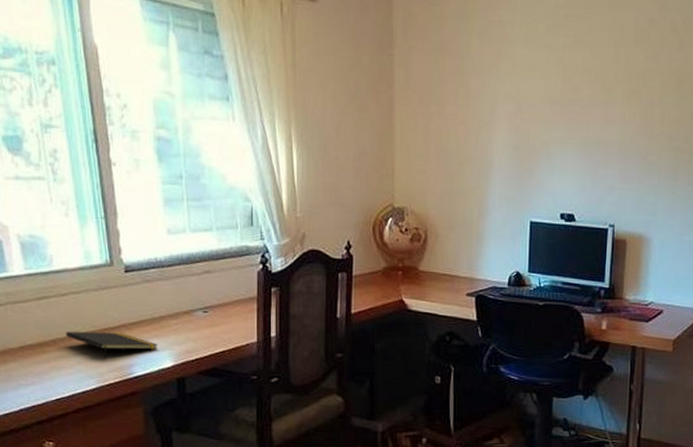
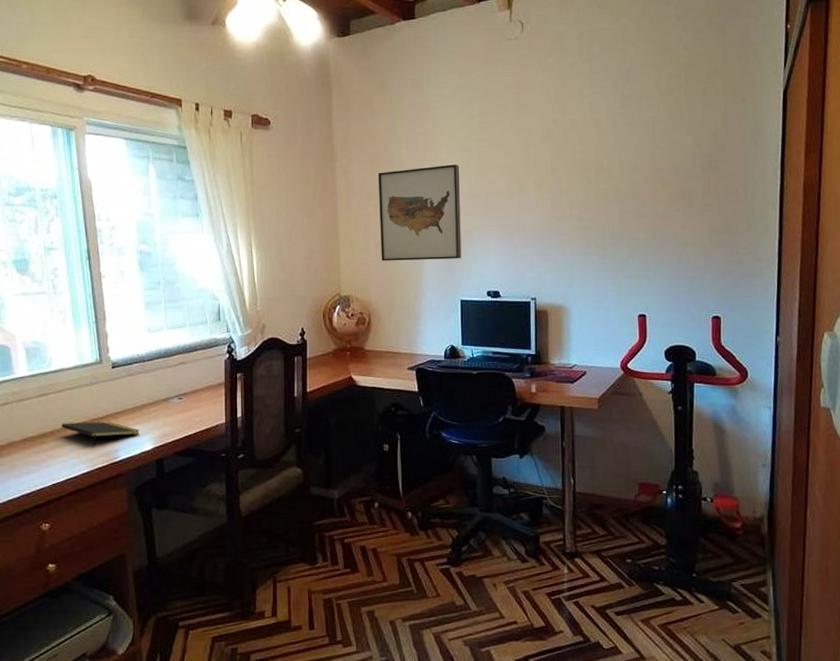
wall art: none [442,62,539,174] -> present [378,164,462,261]

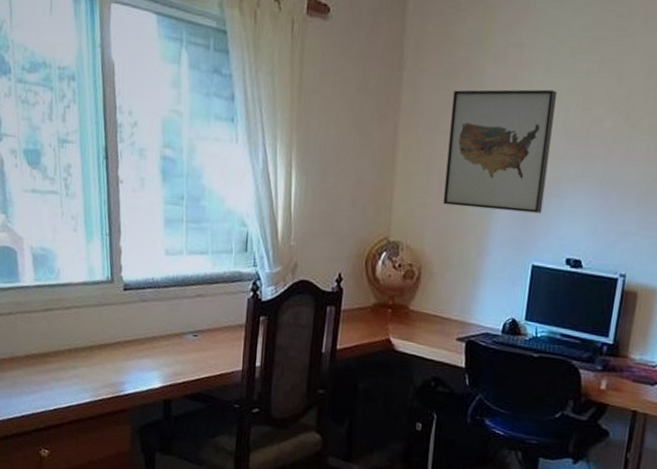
notepad: present [62,422,140,446] -> none [67,344,149,374]

